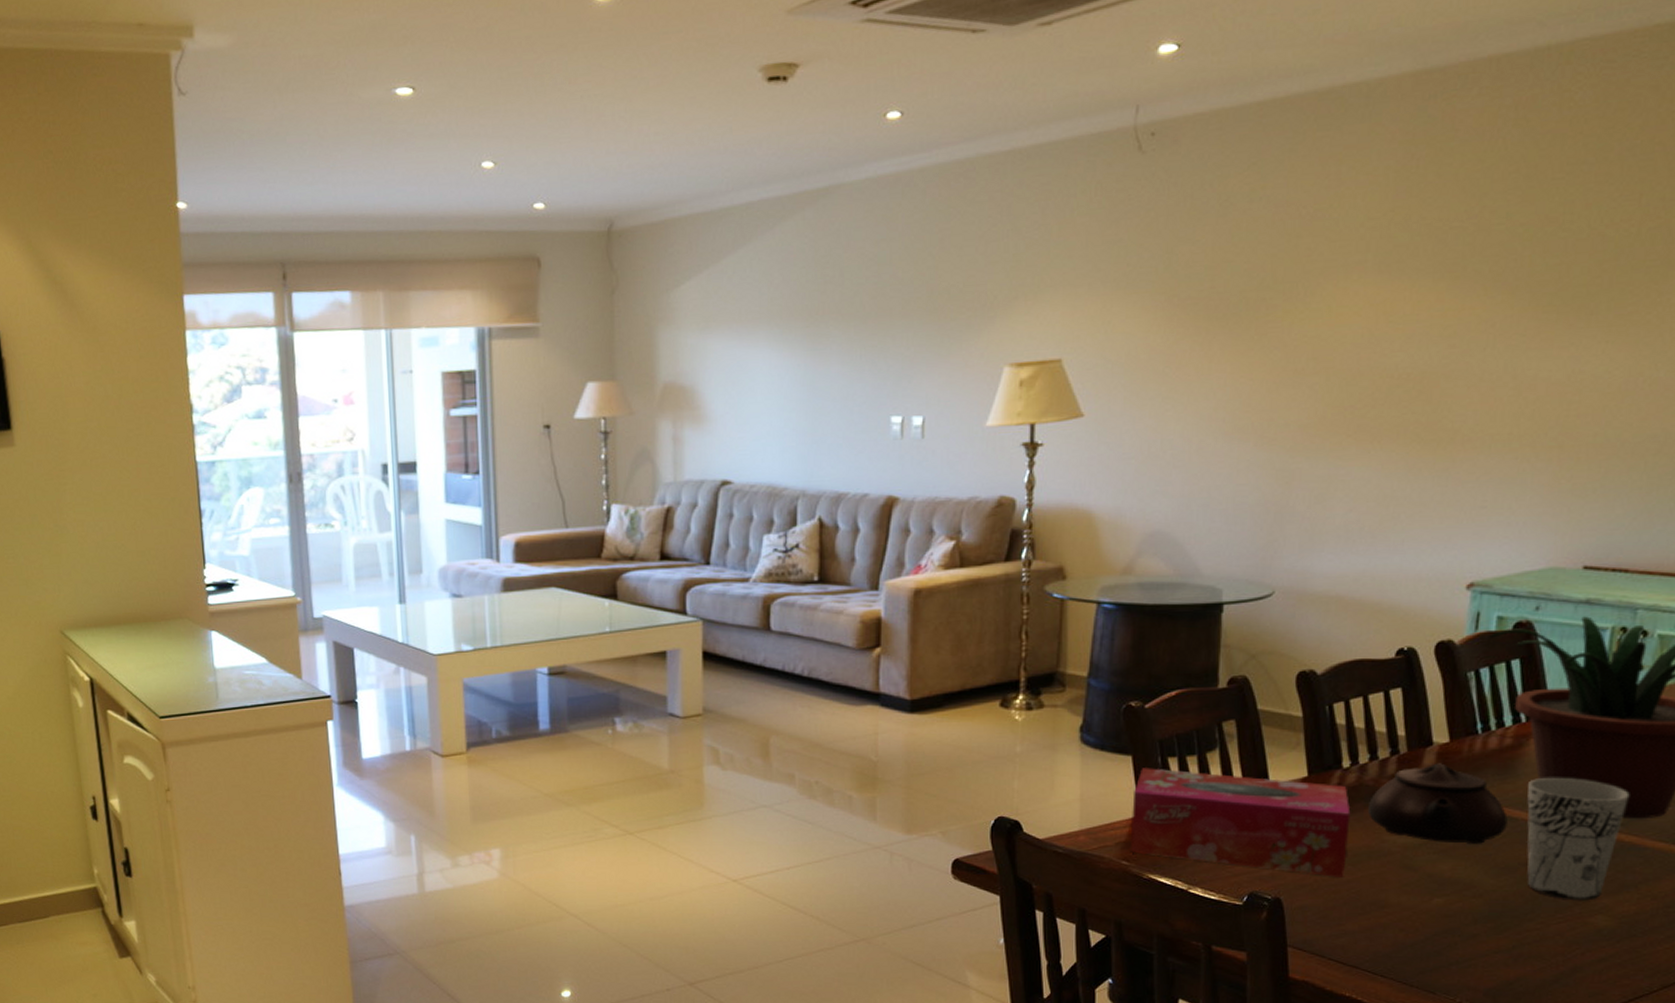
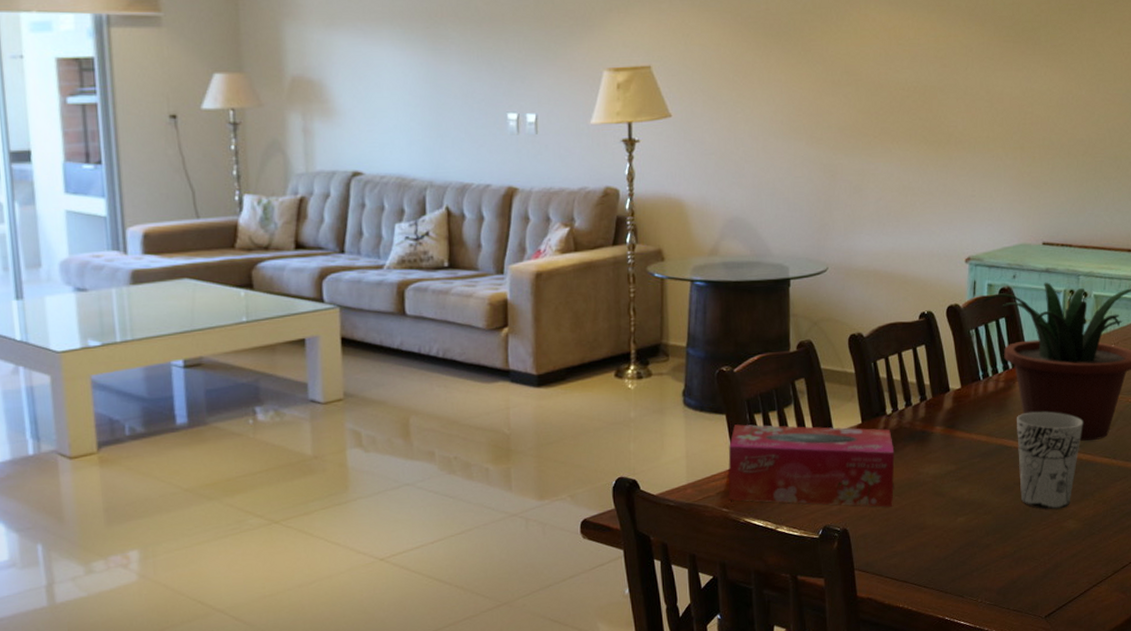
teapot: present [1367,763,1508,844] -> none [906,405,1005,471]

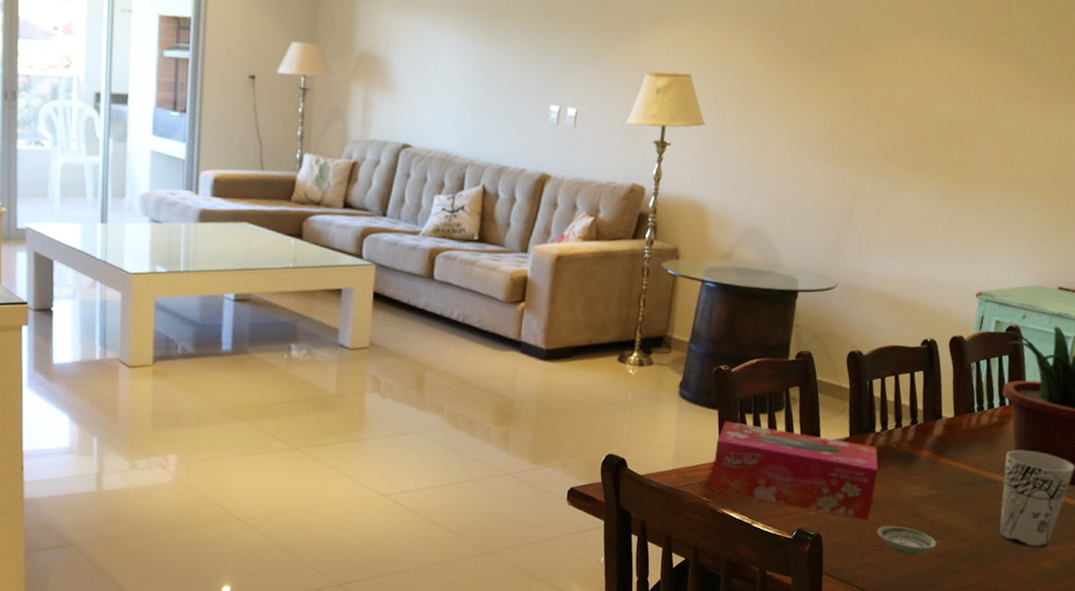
saucer: none [902,508,963,537] -> present [877,526,938,556]

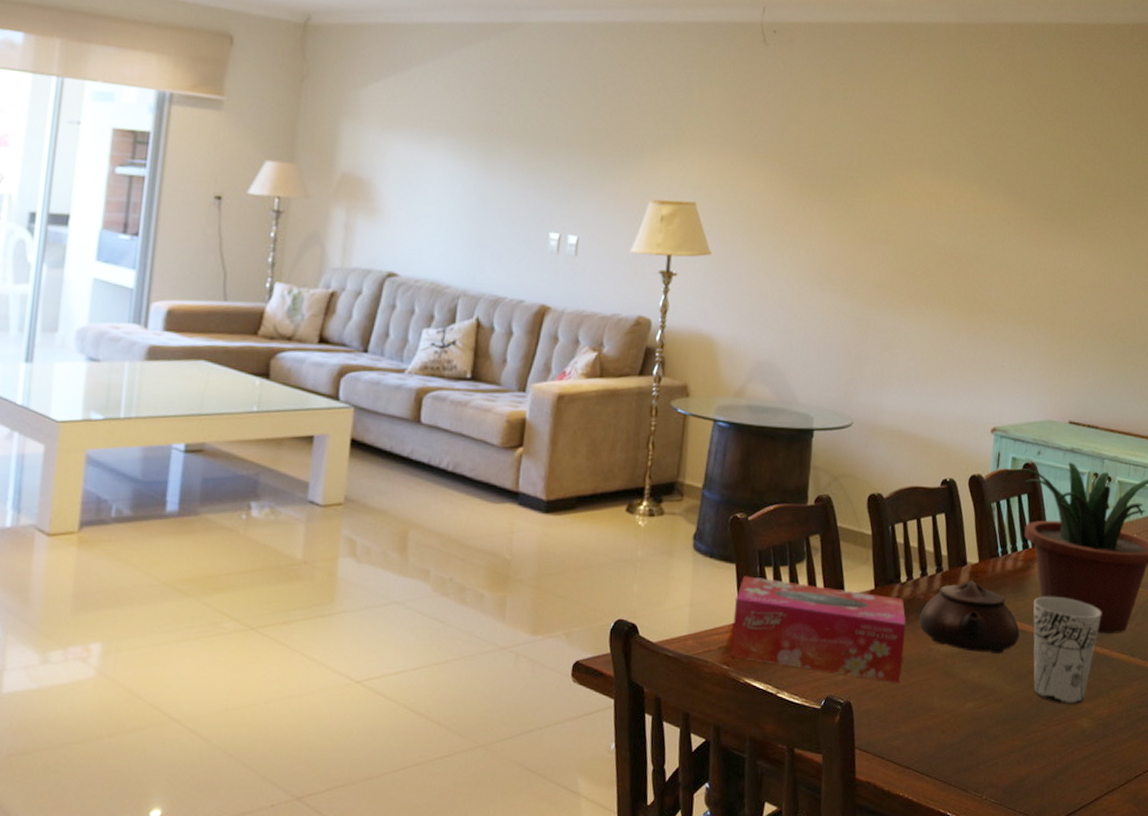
saucer: present [877,526,938,556] -> none [909,688,972,721]
teapot: none [890,433,990,499] -> present [918,581,1020,654]

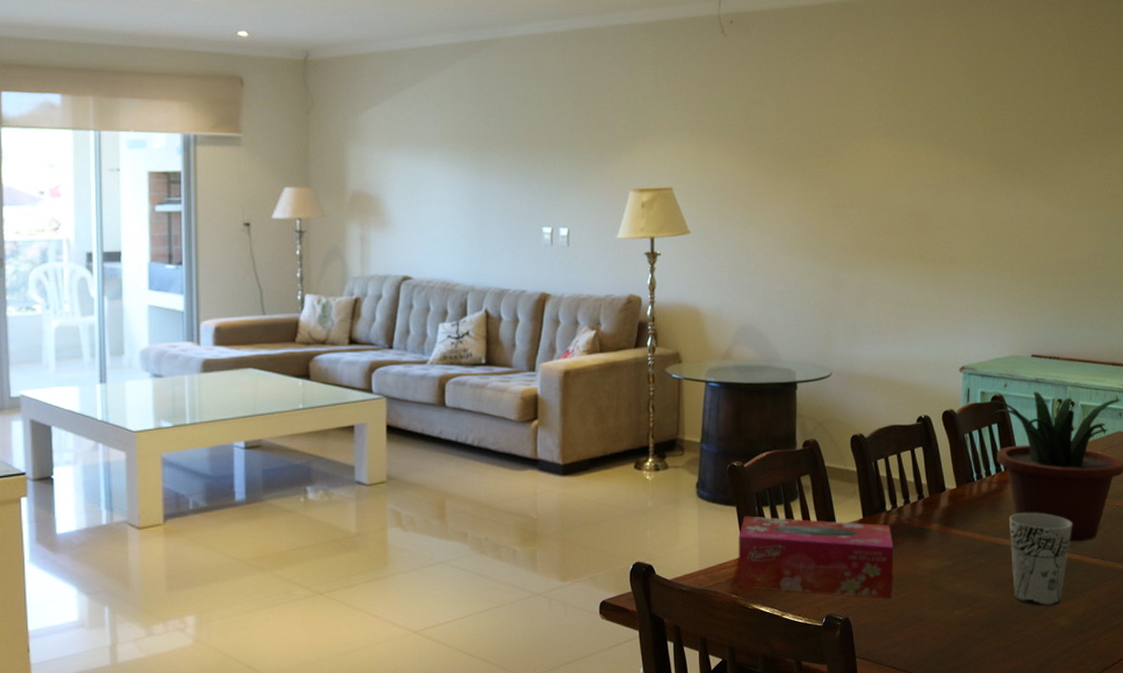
teapot: present [918,581,1020,654] -> none [905,504,998,567]

